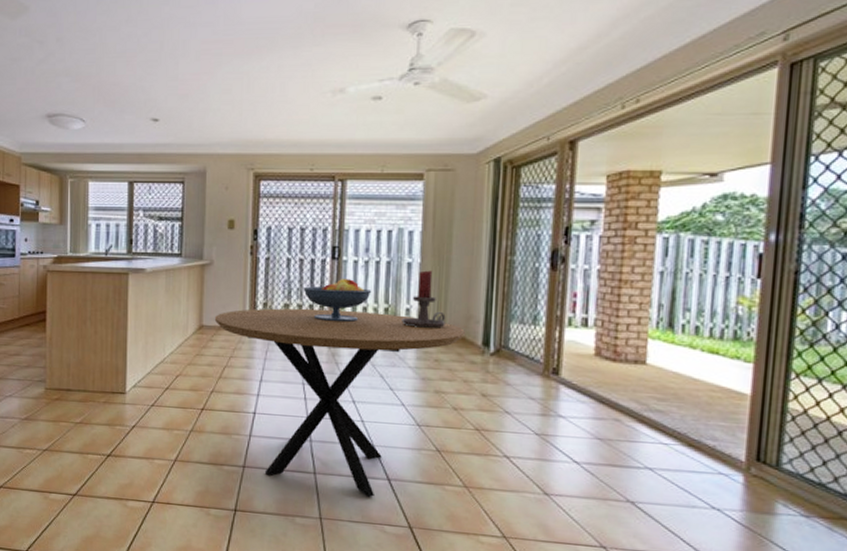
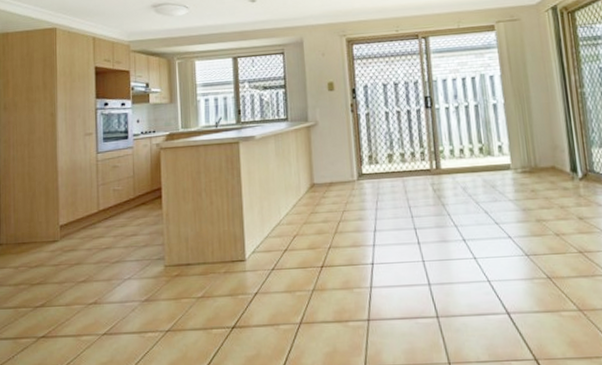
dining table: present [214,308,465,497] -> none [324,152,554,334]
fruit bowl: present [303,279,372,323] -> none [403,125,466,166]
candle holder: present [402,270,446,328] -> none [496,109,535,163]

